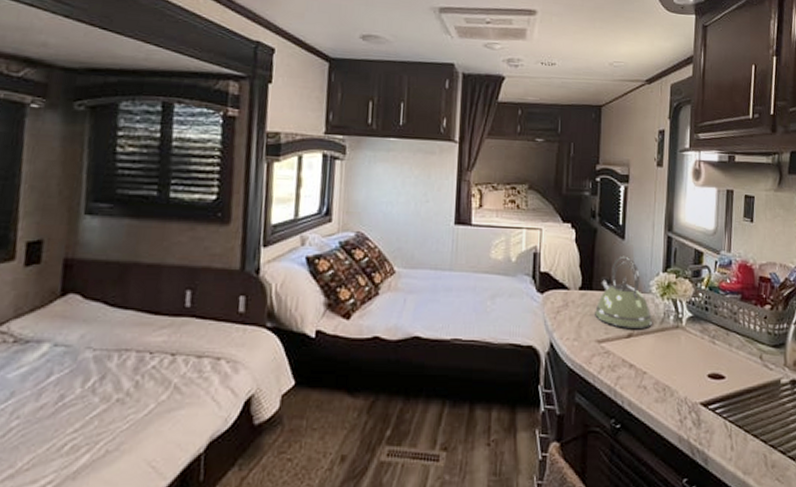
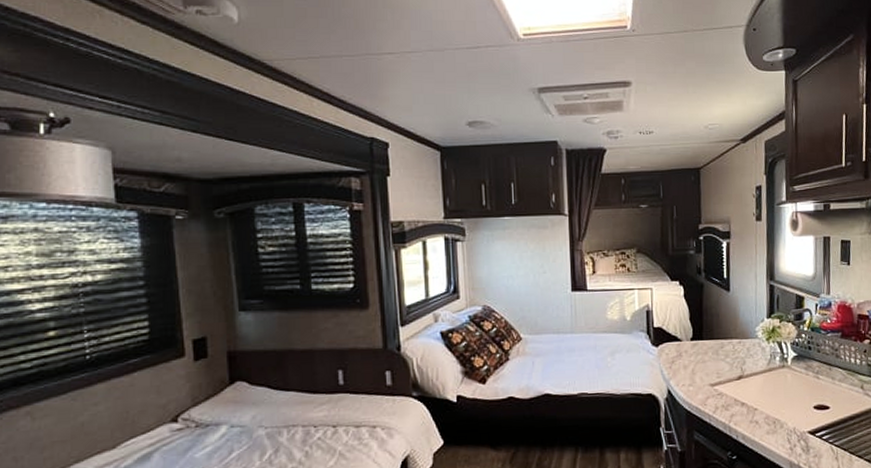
kettle: present [595,255,652,329] -> none [706,306,760,372]

